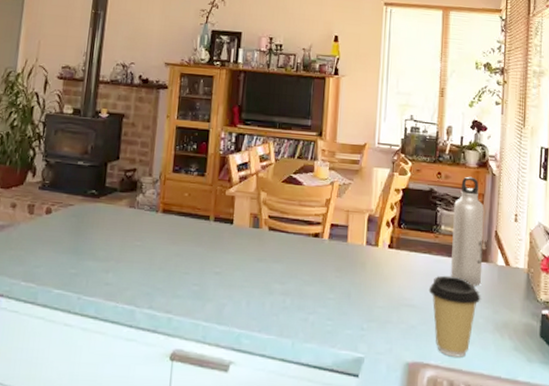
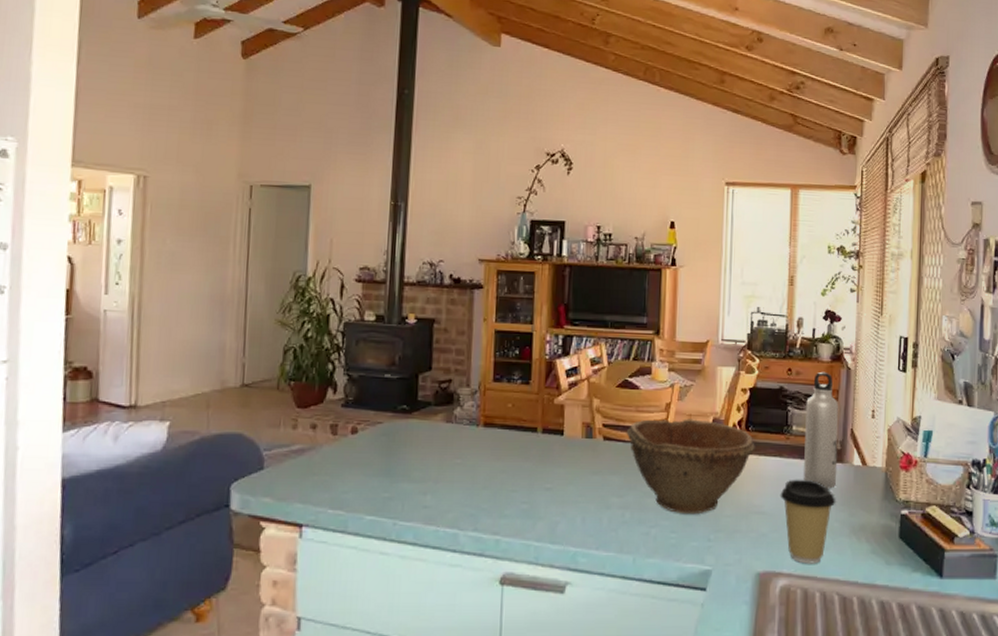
bowl: none [289,213,407,304] -> present [626,419,755,515]

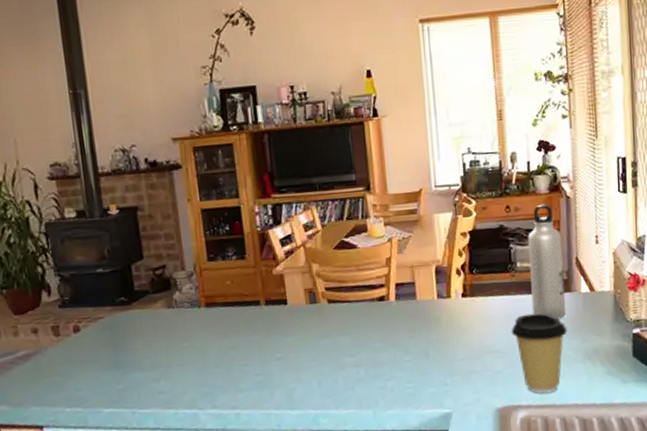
bowl: present [626,419,755,515] -> none [349,269,481,364]

